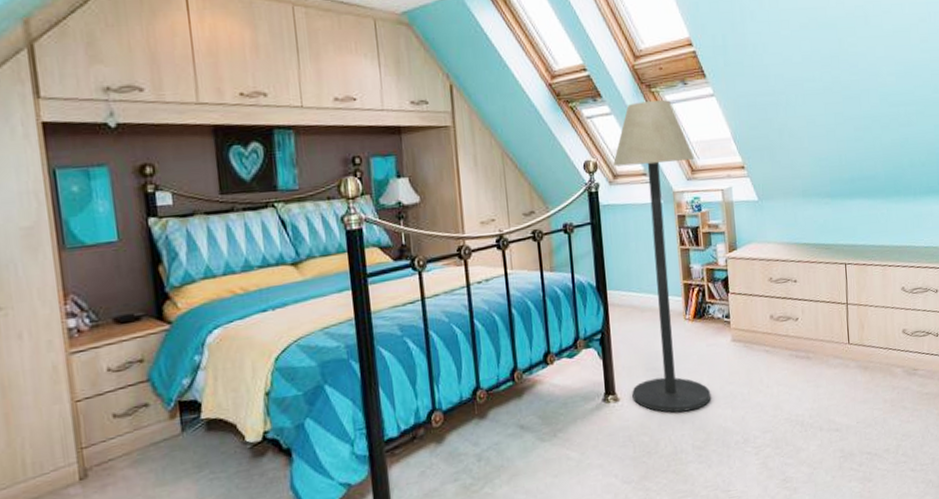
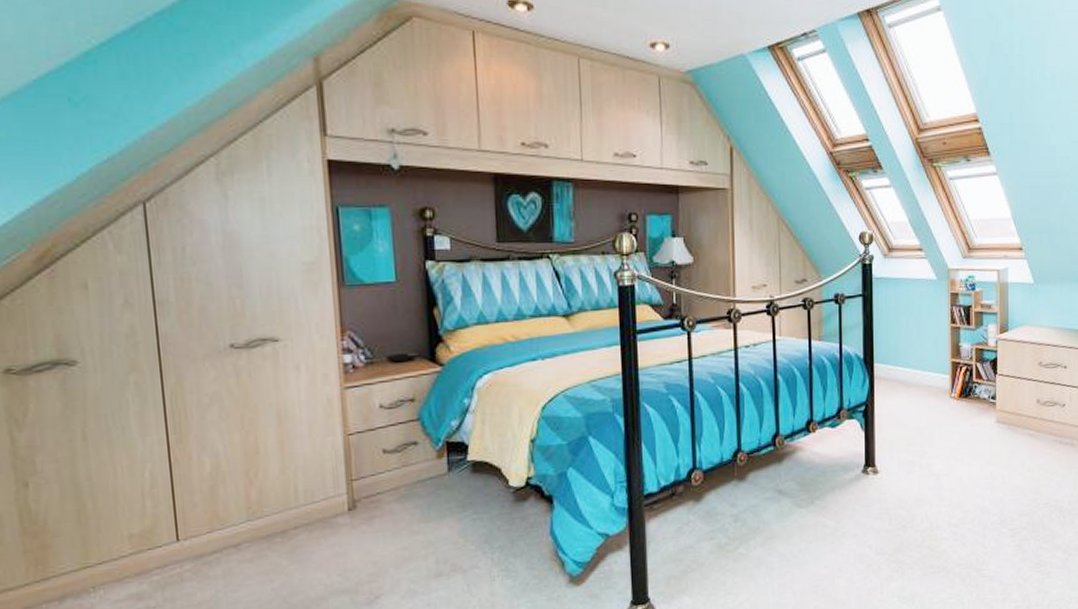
floor lamp: present [612,100,711,413] -> none [888,176,972,489]

